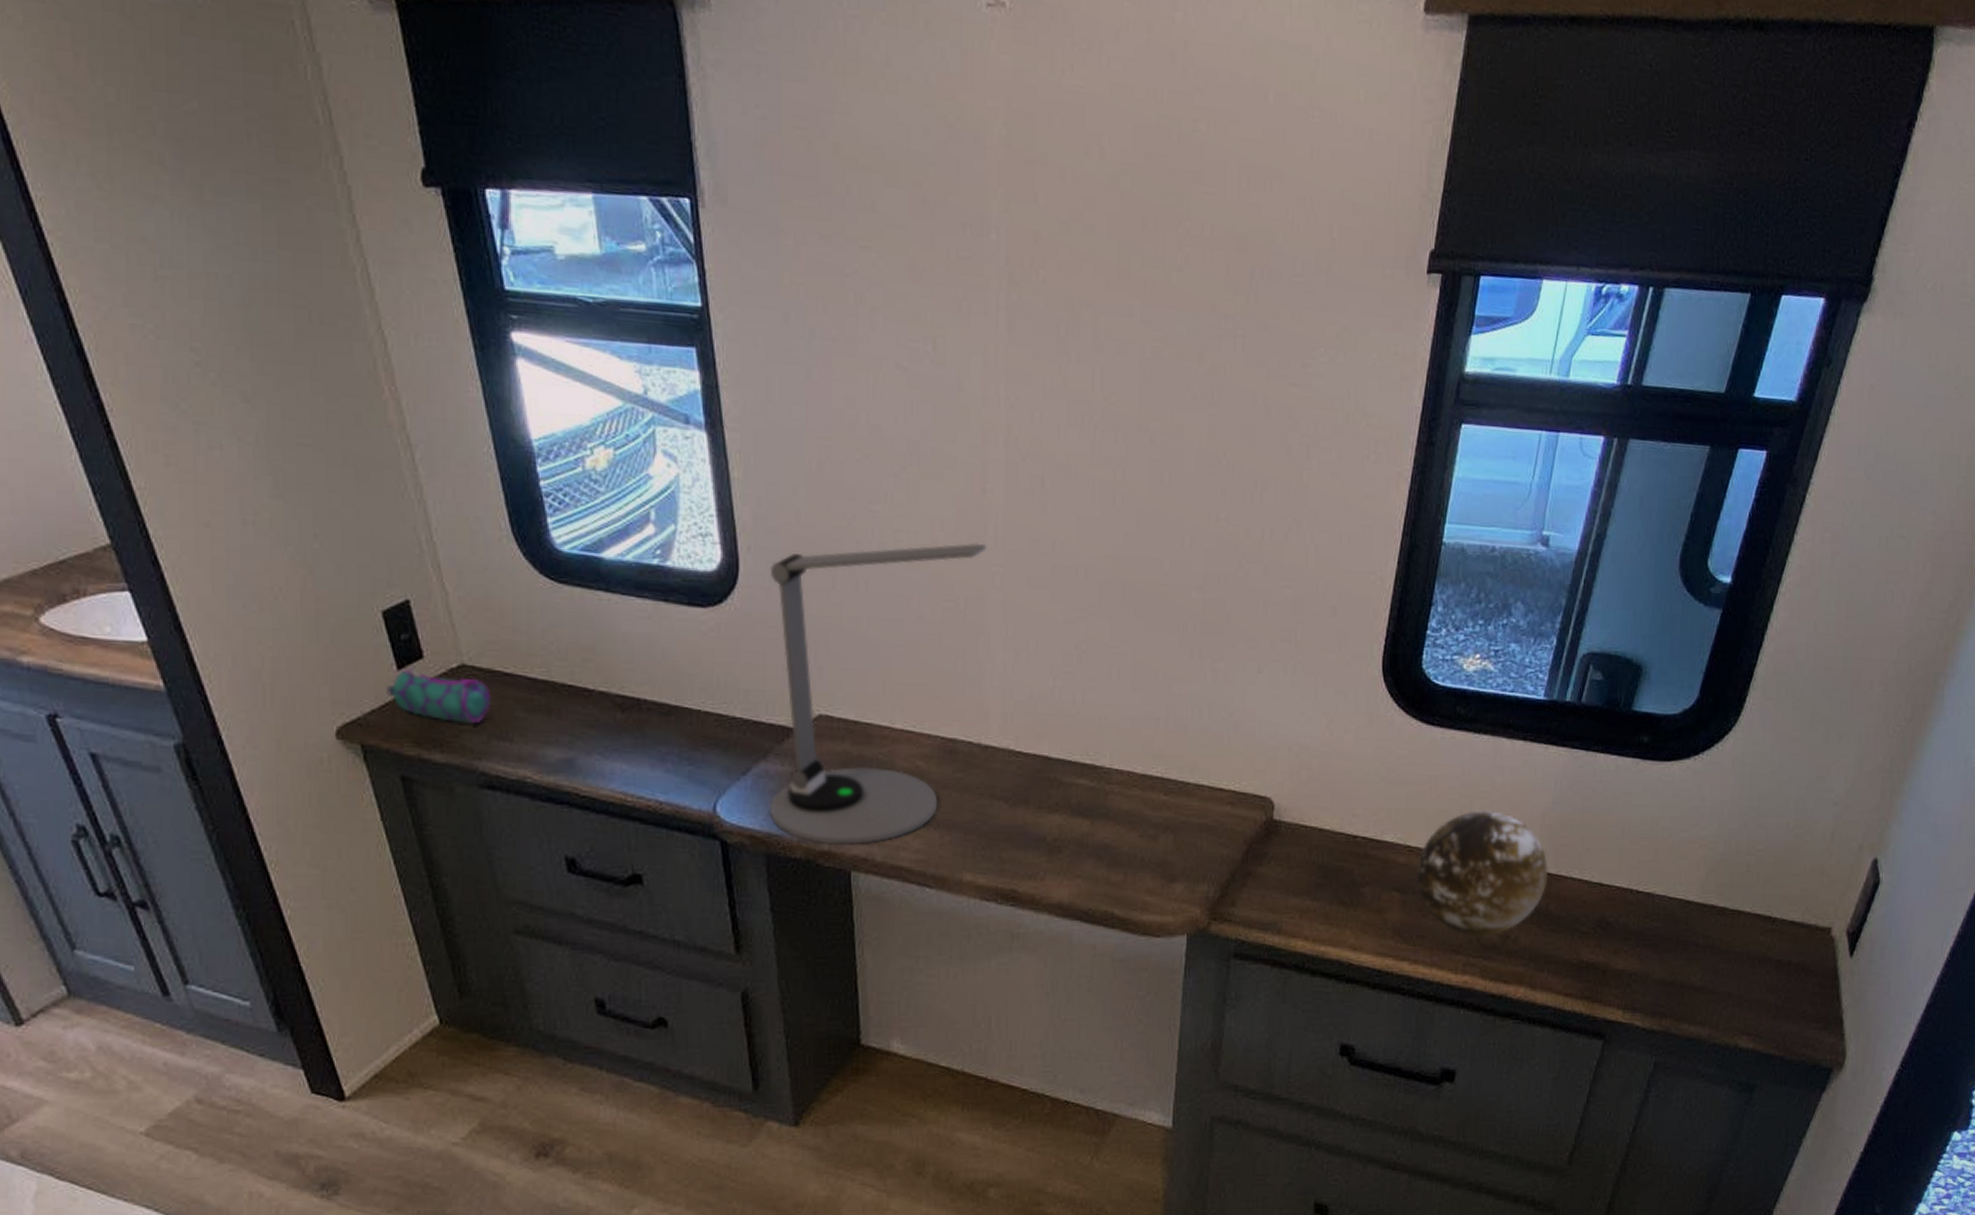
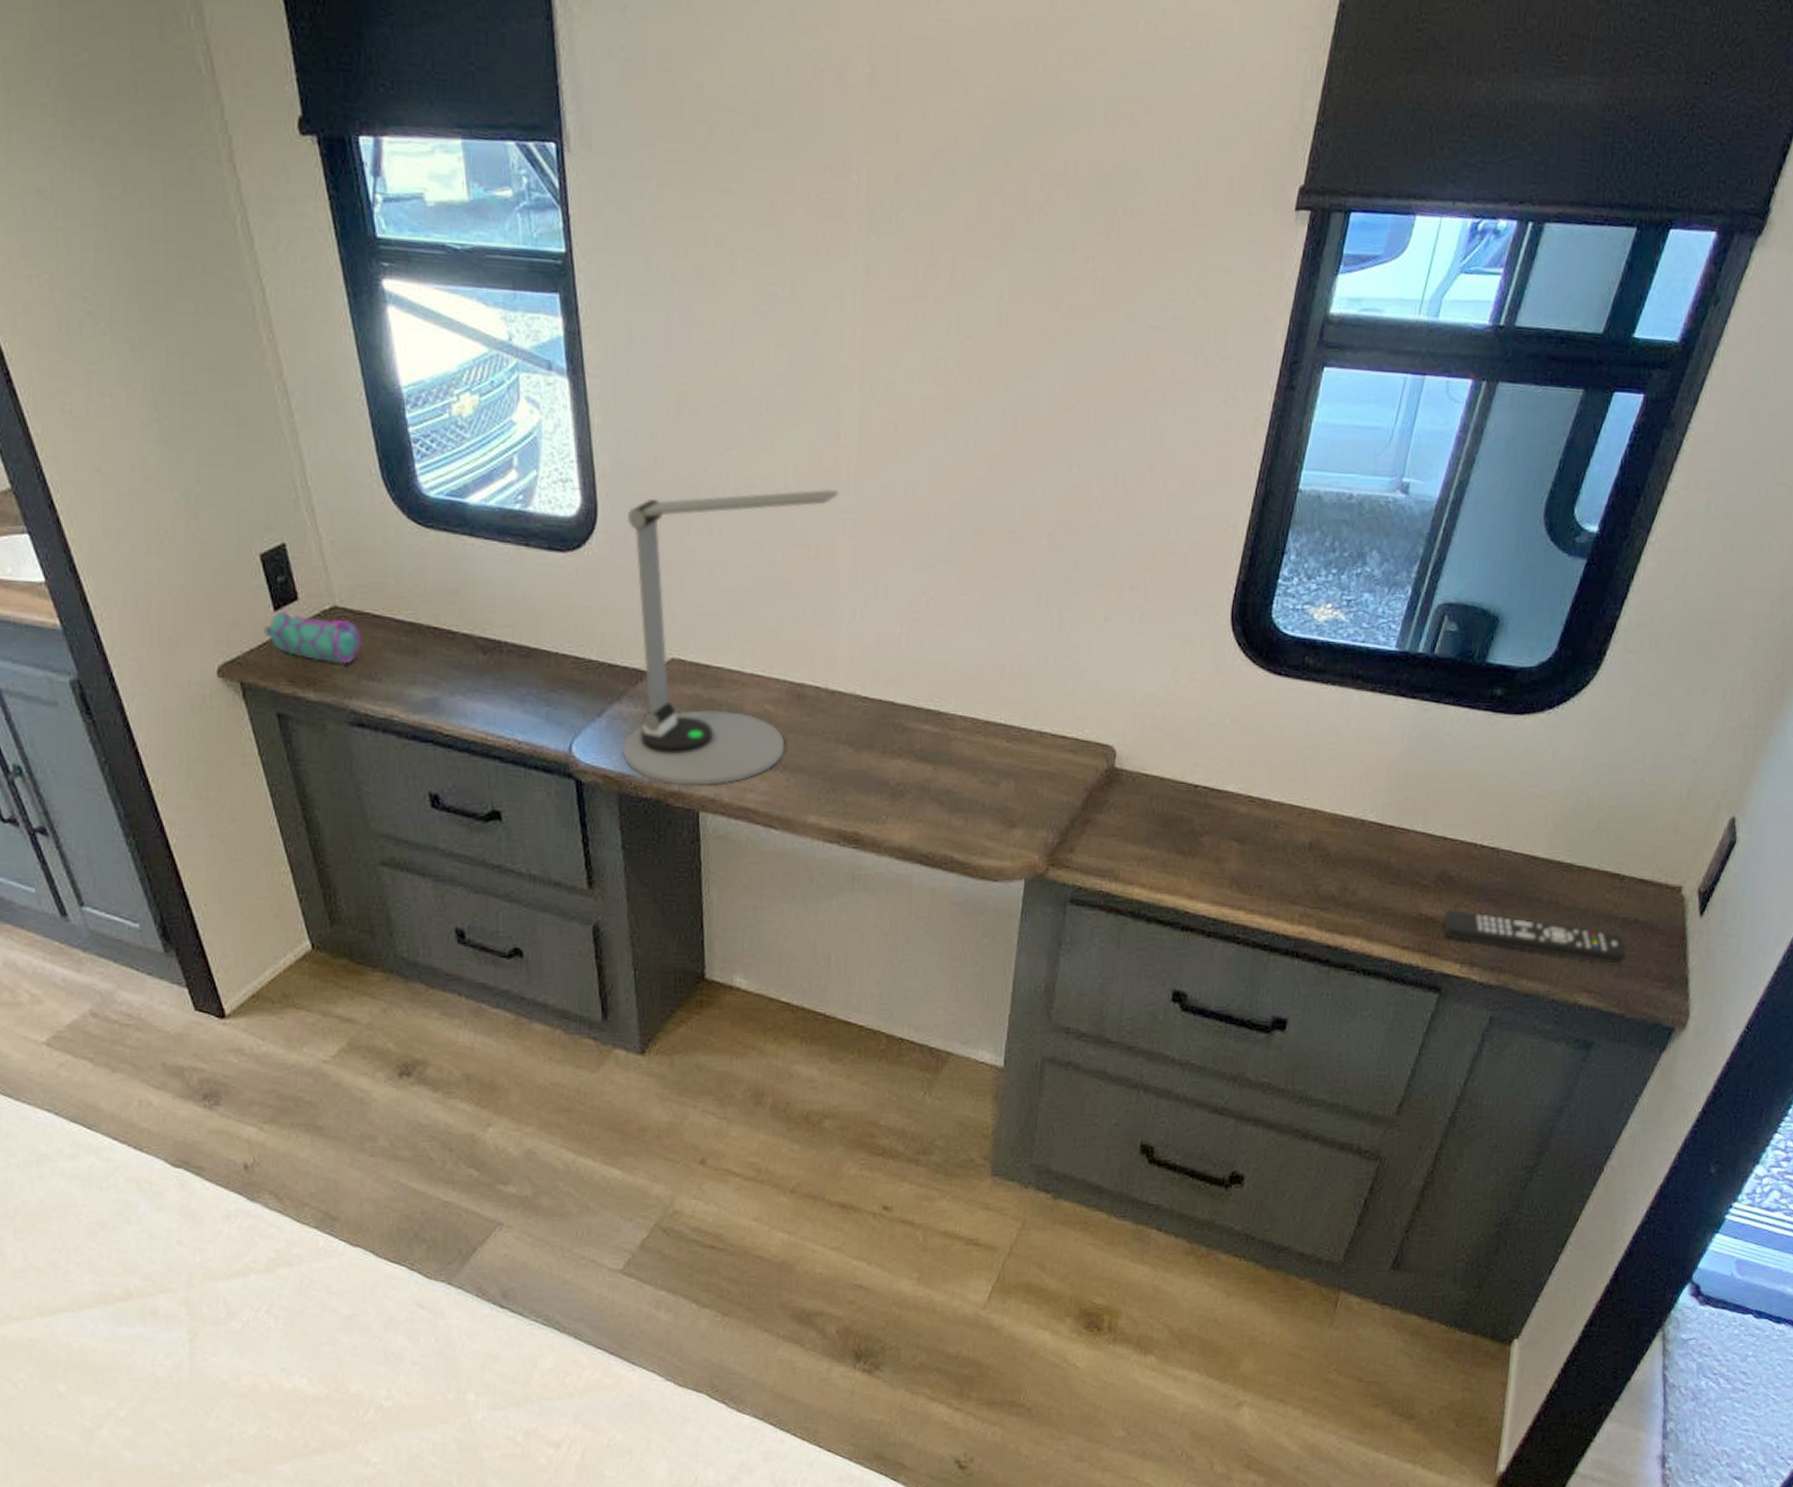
decorative orb: present [1416,809,1549,936] -> none [1257,761,1392,887]
remote control: none [1605,956,1783,1006] -> present [1444,910,1627,964]

